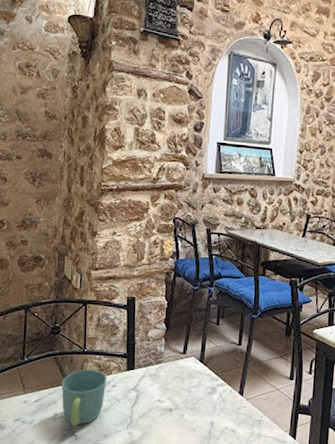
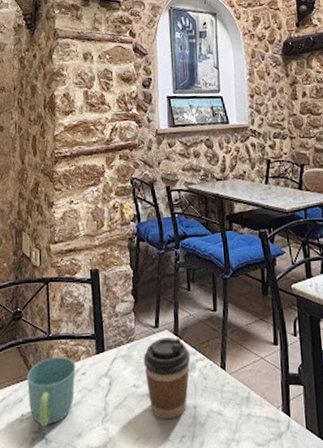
coffee cup: none [169,363,212,432] -> present [143,337,190,420]

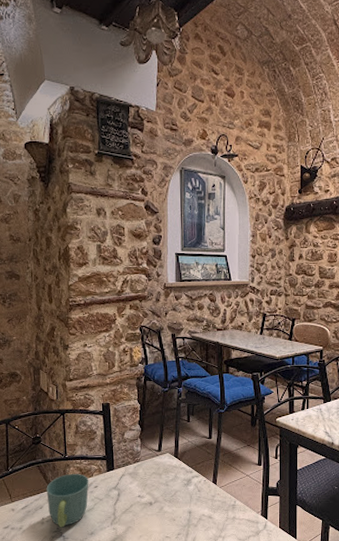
coffee cup: present [143,337,190,420] -> none [147,459,187,522]

